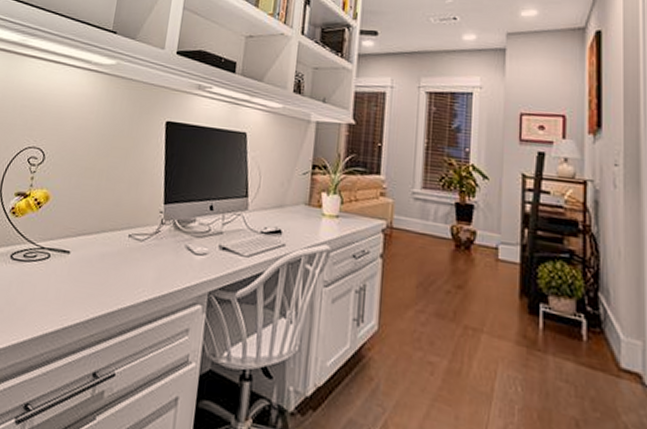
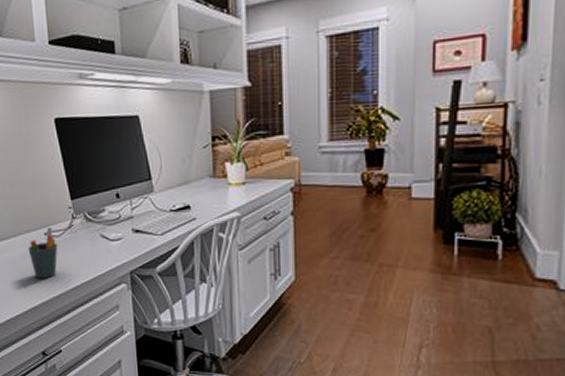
pen holder: none [107,229,140,286] -> present [28,227,58,279]

